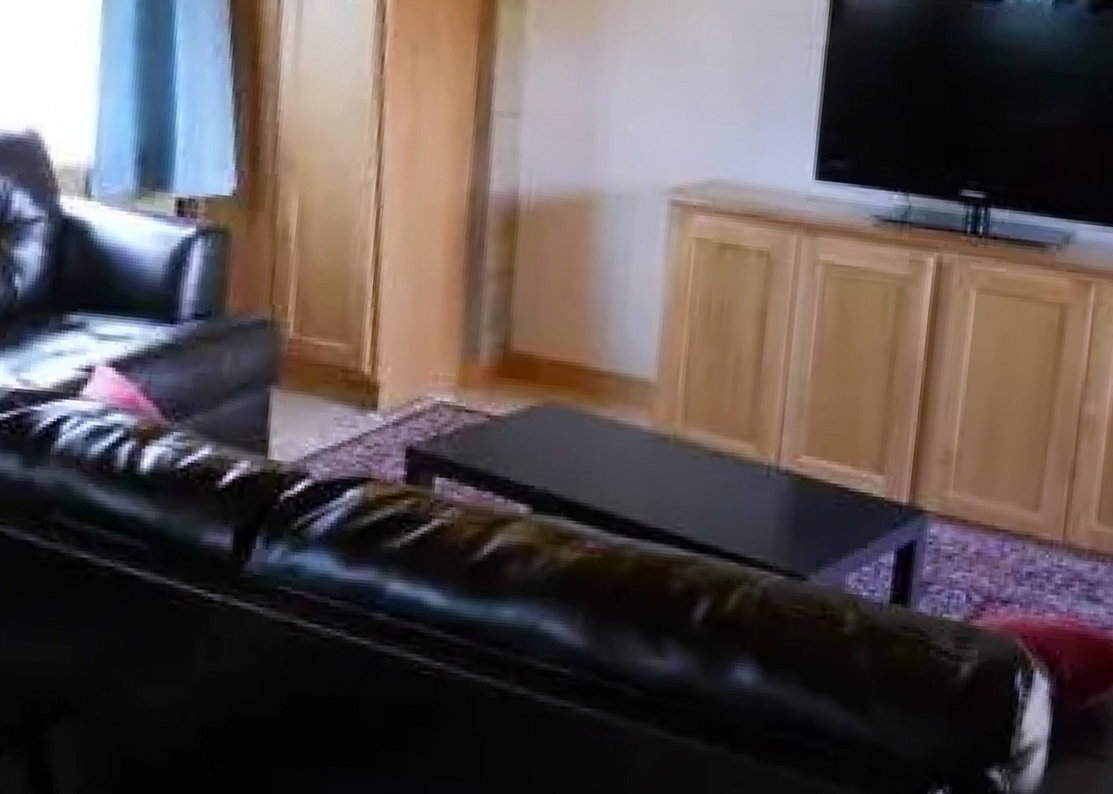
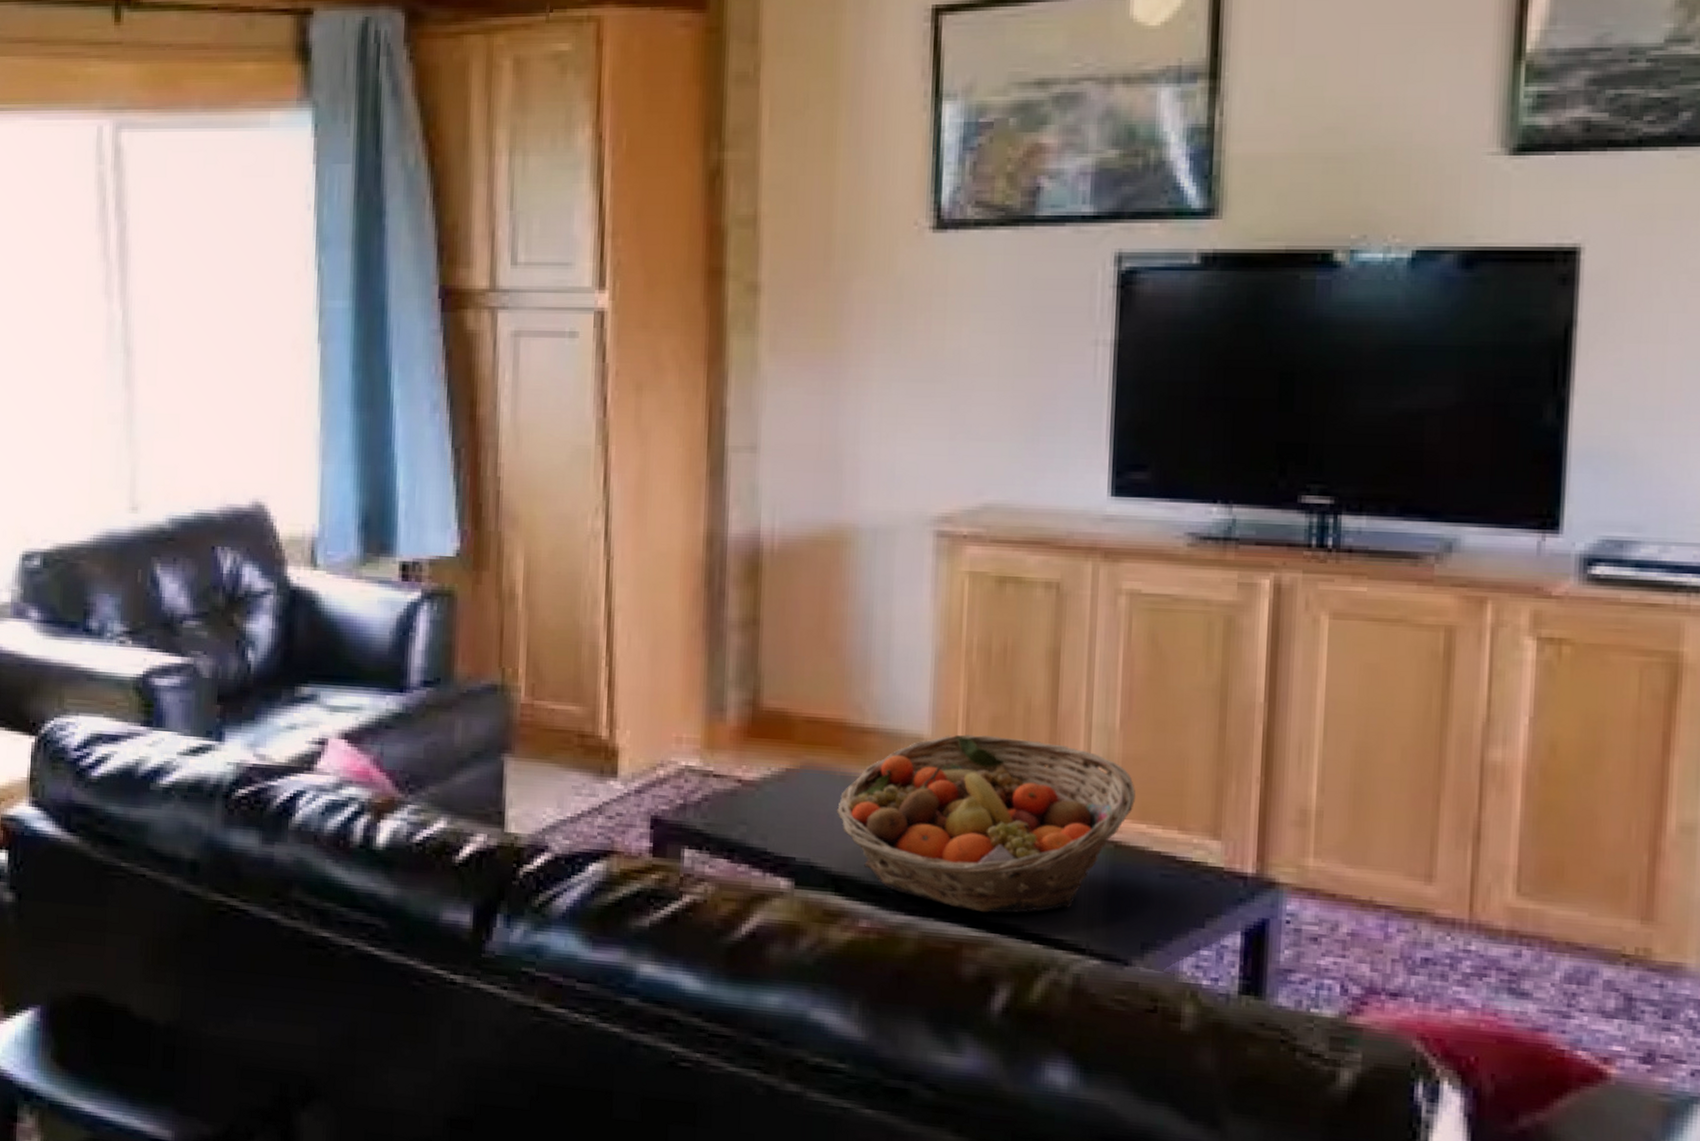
fruit basket: none [572,380,820,536] -> present [836,734,1135,913]

